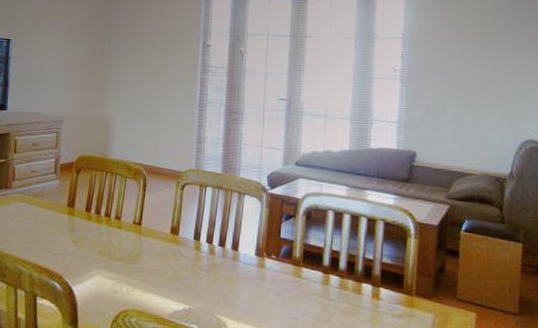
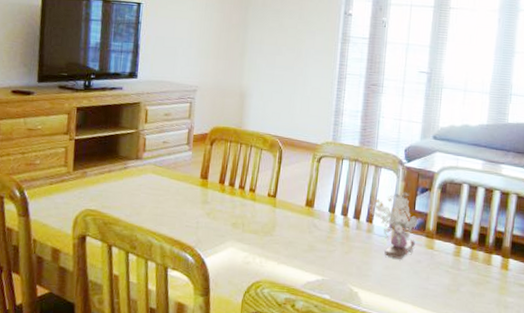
flower arrangement: none [230,219,284,288] -> present [365,192,418,259]

